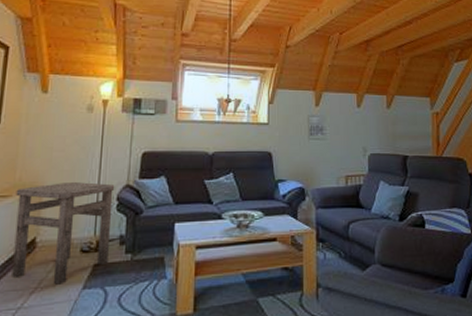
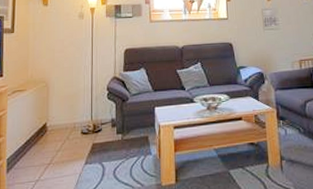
side table: present [12,182,115,285] -> none [29,76,105,161]

